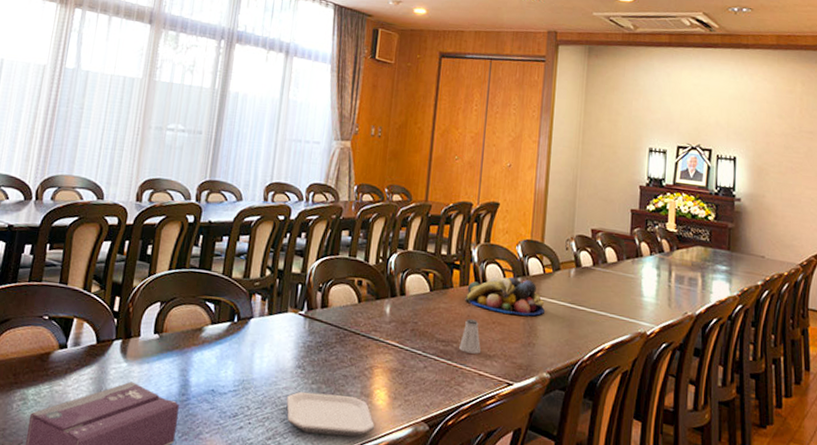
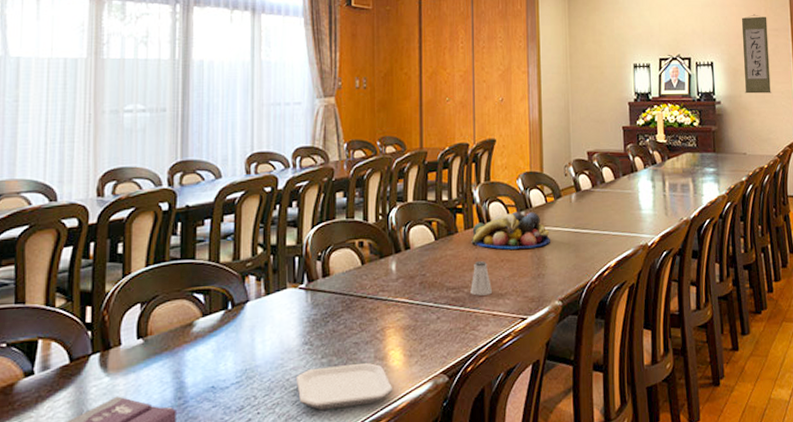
wall scroll: none [769,113,802,198] -> present [741,14,772,94]

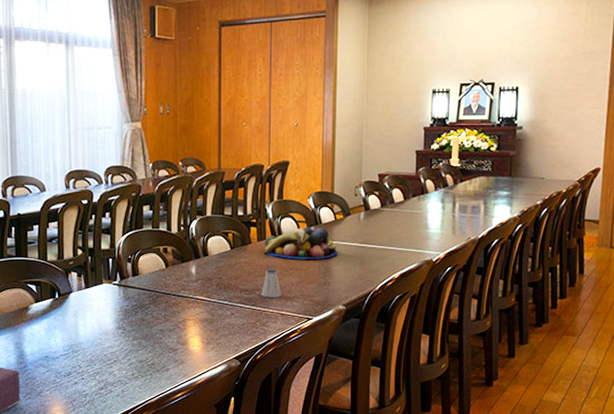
plate: present [295,362,393,410] -> none [112,346,193,380]
wall scroll: present [741,14,772,94] -> none [550,36,585,119]

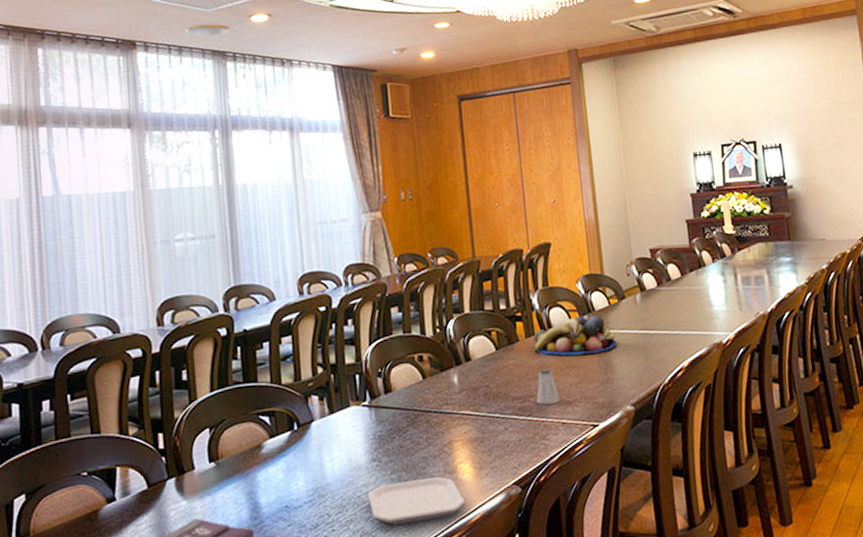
plate: none [112,346,193,380] -> present [367,476,466,526]

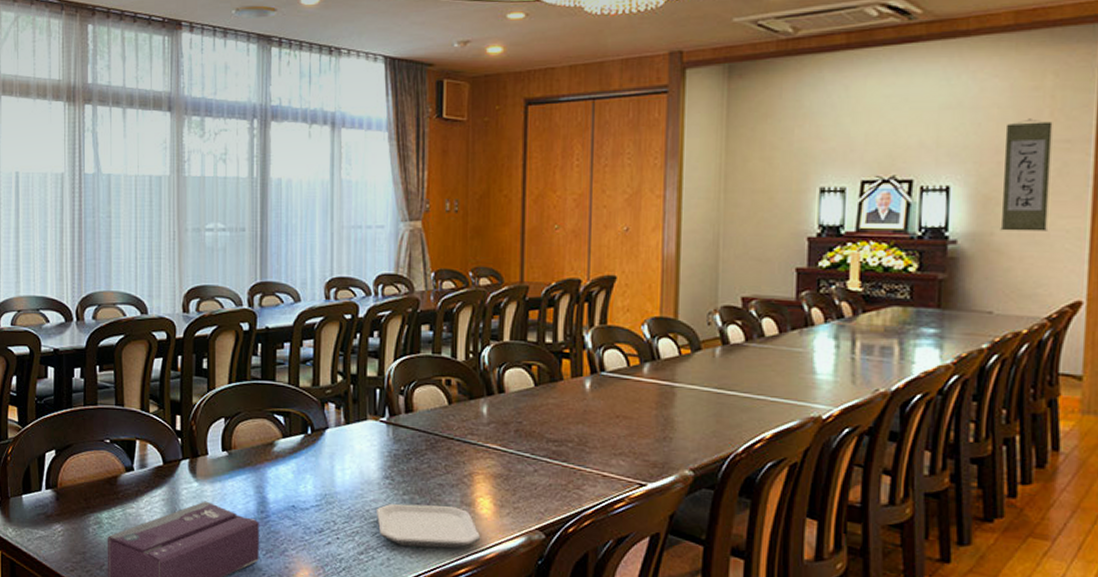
fruit bowl: present [533,315,617,356] -> none [579,362,683,407]
saltshaker: present [537,368,559,405] -> none [576,413,603,453]
wall scroll: none [810,88,850,175] -> present [1000,118,1053,231]

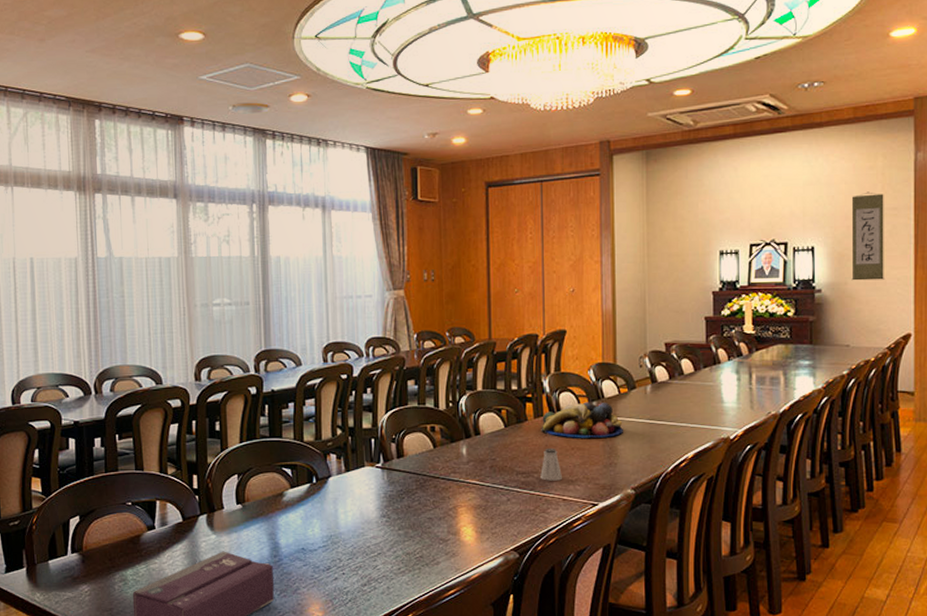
plate: present [375,504,481,549] -> none [375,536,466,575]
saltshaker: none [576,413,603,453] -> present [540,447,562,481]
fruit bowl: none [579,362,683,407] -> present [541,402,623,438]

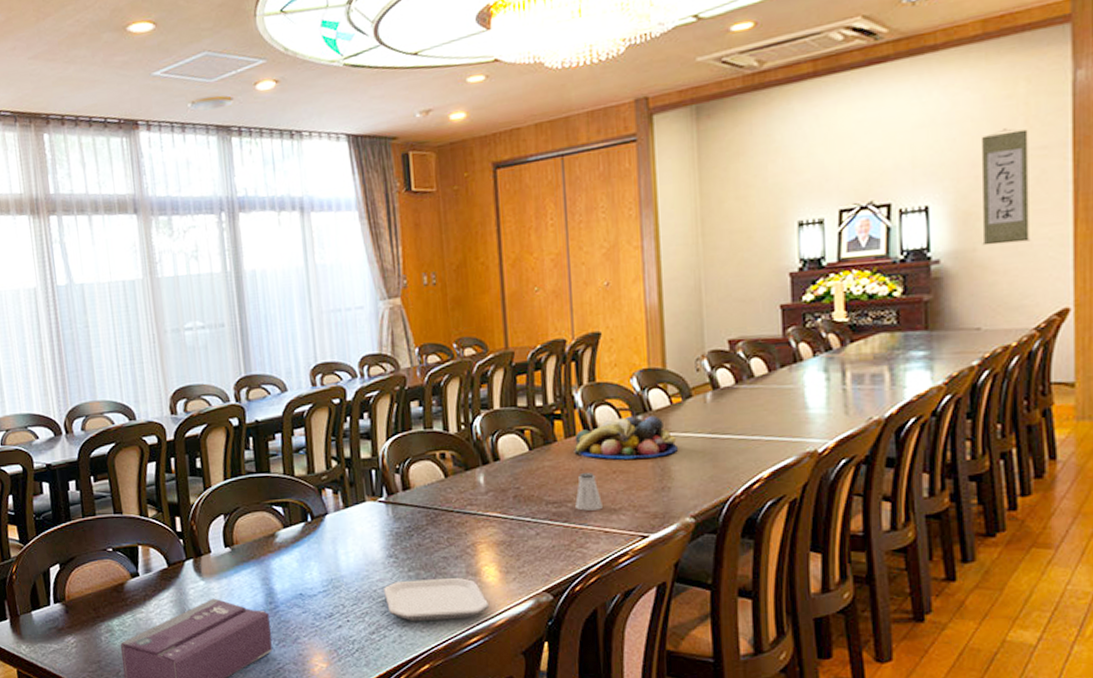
plate: none [375,536,466,575] -> present [383,577,490,622]

